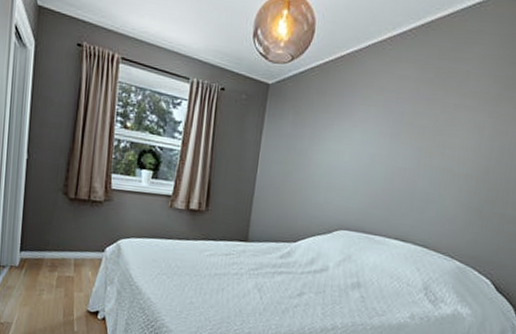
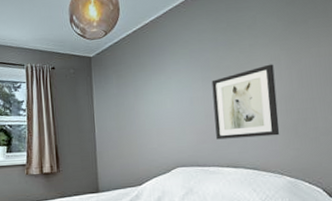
wall art: none [391,131,476,215] -> present [211,64,280,140]

